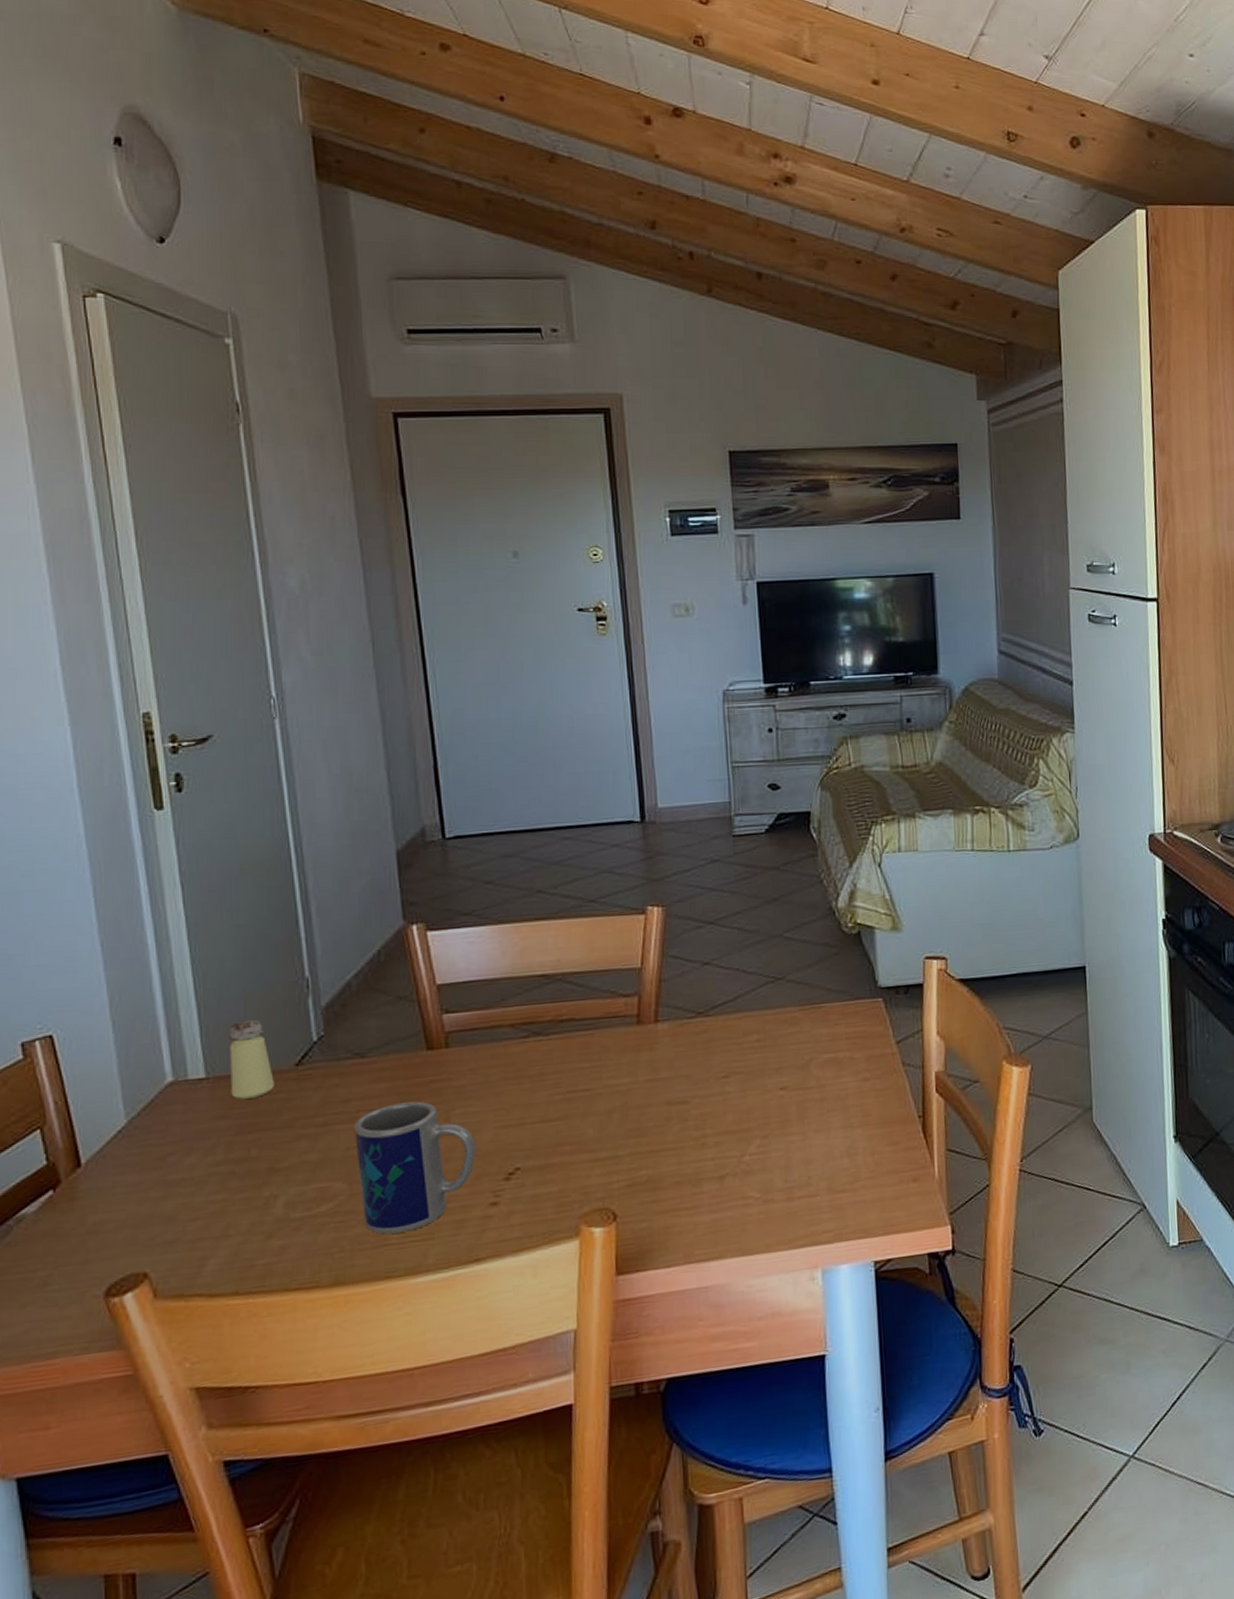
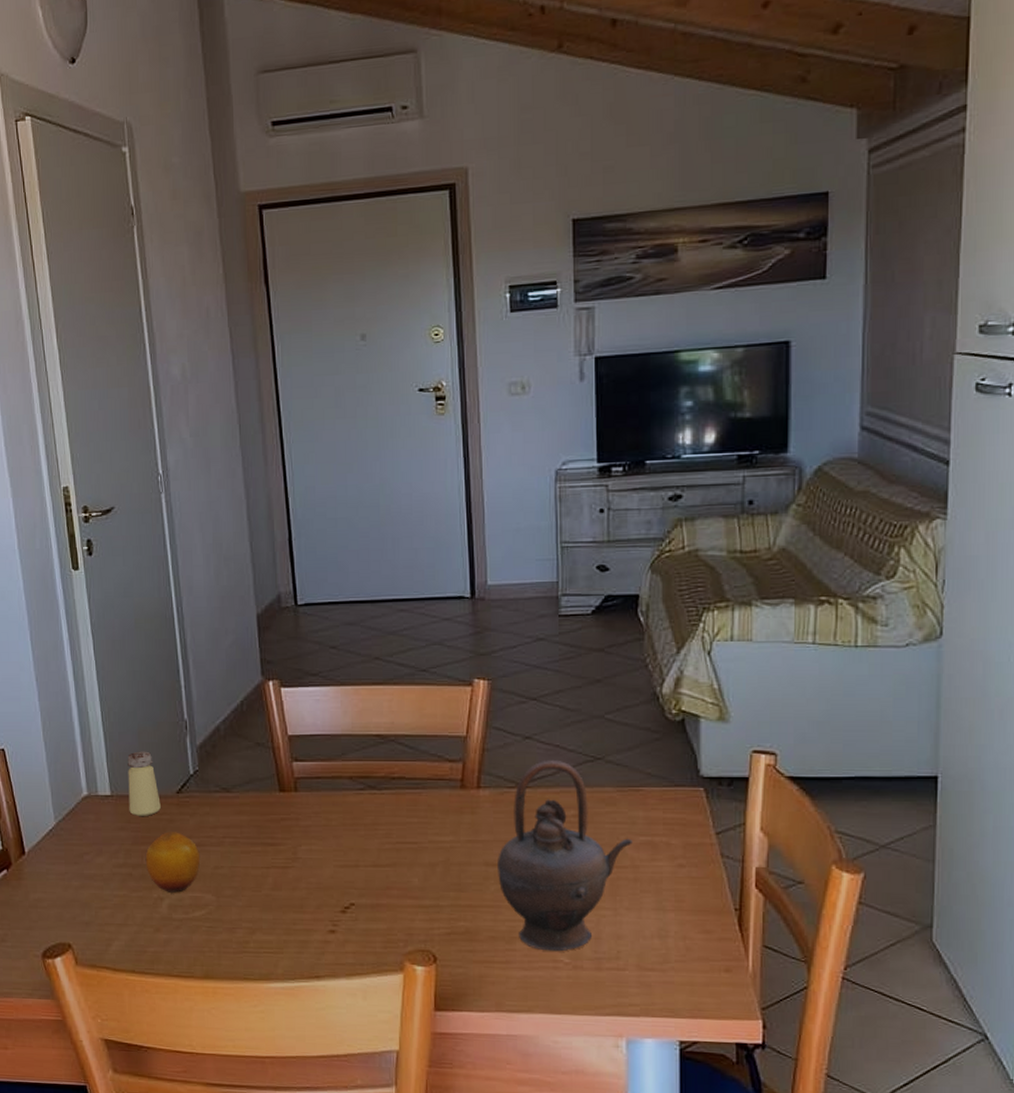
fruit: none [253,1112,328,1188] -> present [145,832,201,893]
mug: present [355,1101,476,1235] -> none [222,834,318,944]
teapot: none [680,984,817,1188] -> present [498,759,632,952]

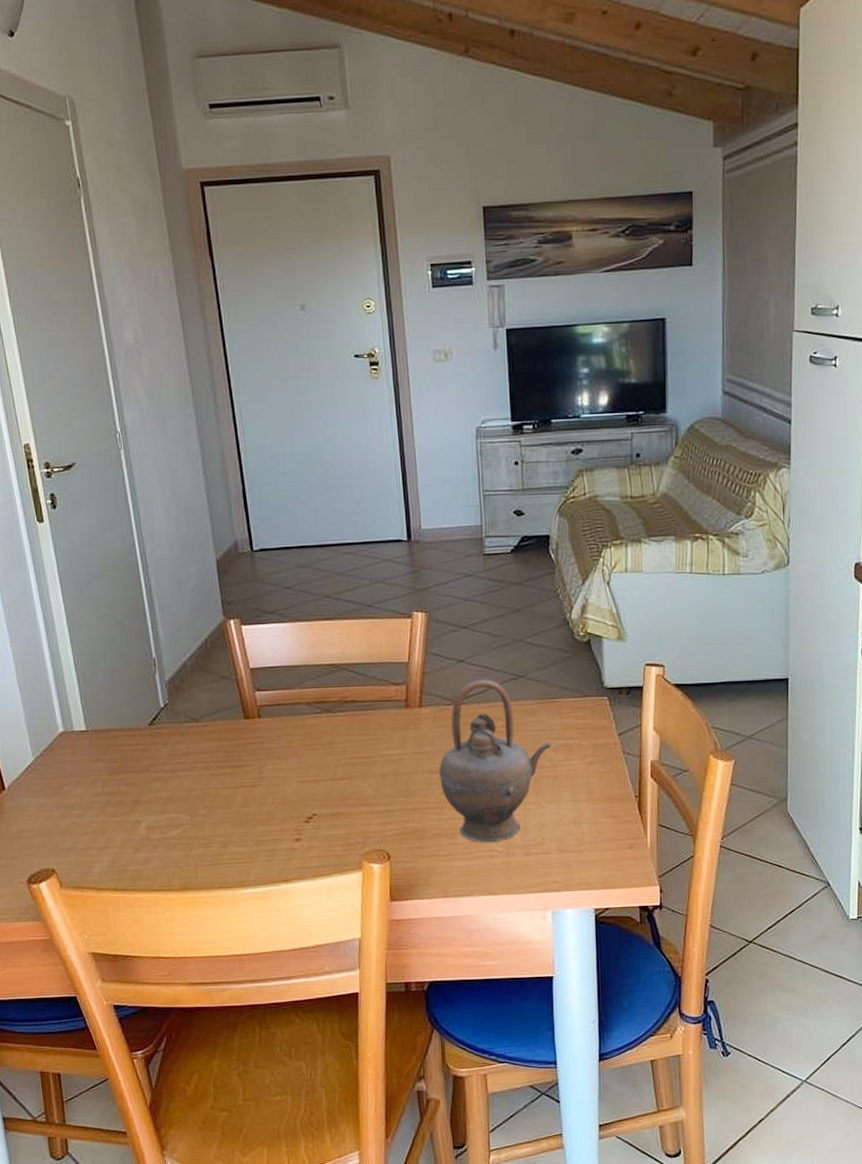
saltshaker: present [127,751,161,816] -> none [100,688,135,748]
fruit: present [145,832,201,893] -> none [122,760,175,816]

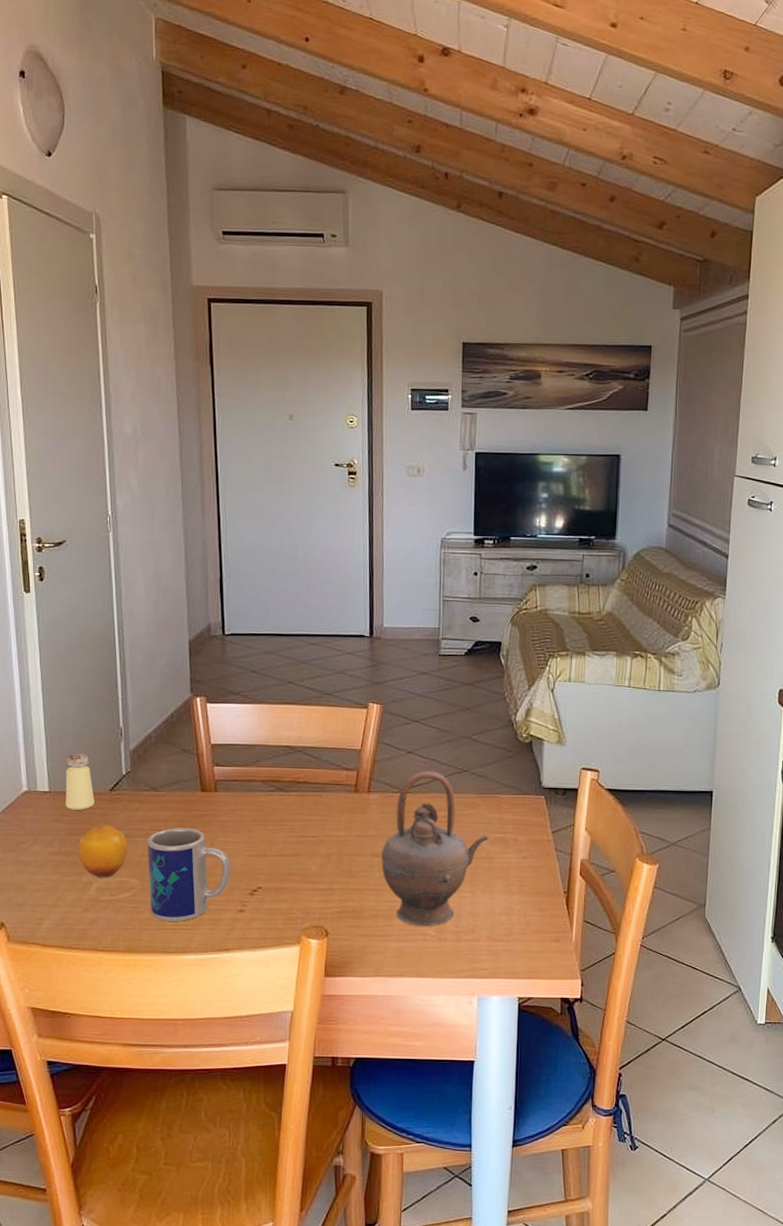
saltshaker: none [100,688,135,748] -> present [65,753,95,810]
fruit: none [122,760,175,816] -> present [78,824,128,877]
mug: none [193,758,283,856] -> present [147,828,231,922]

